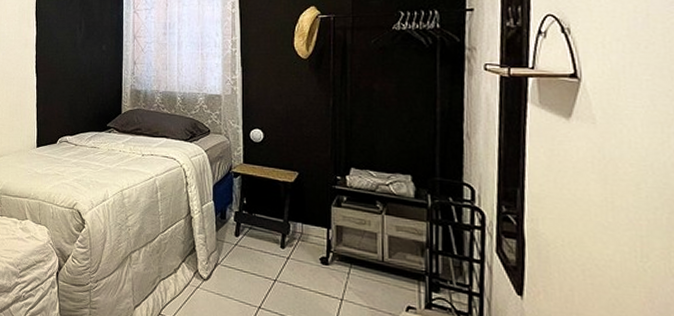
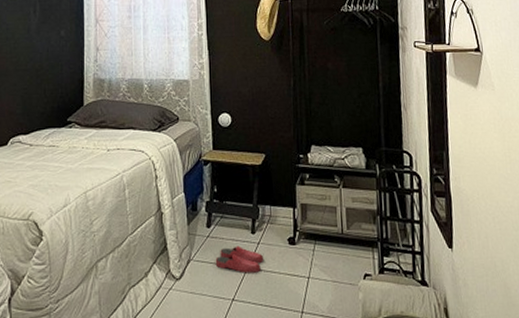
slippers: none [242,257,294,286] -> present [215,245,264,273]

